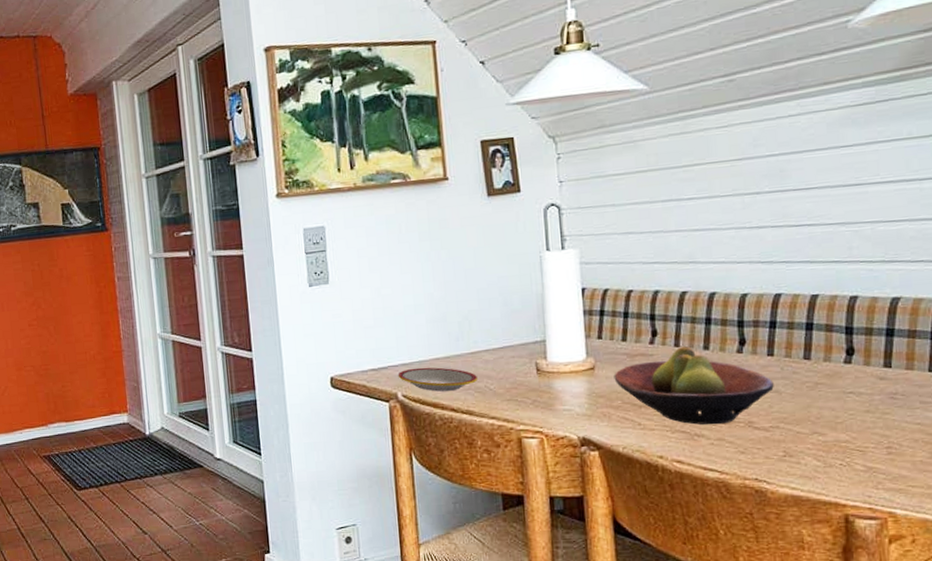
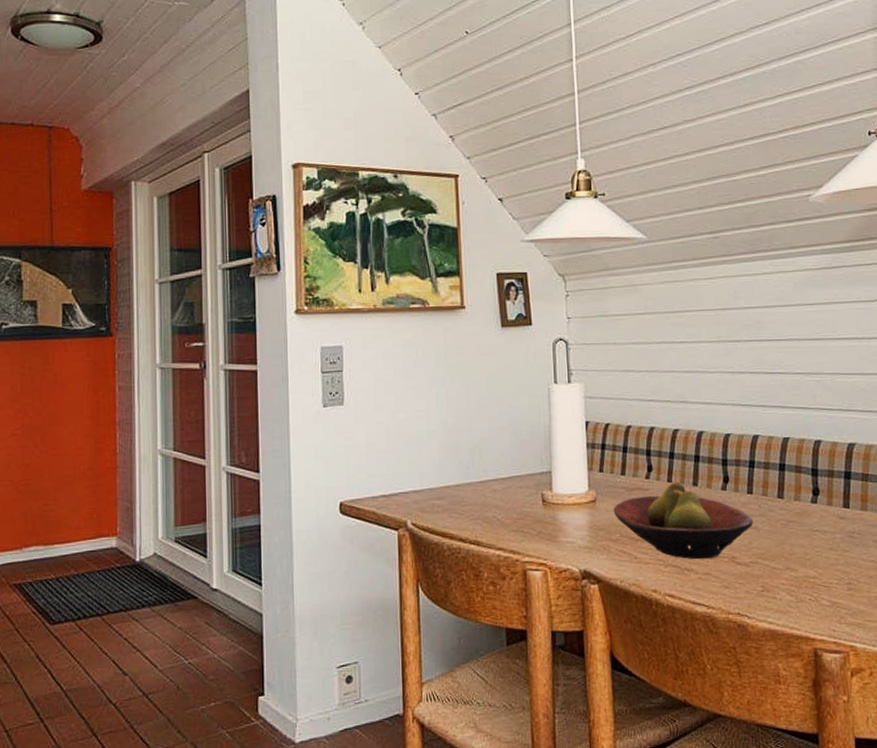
plate: present [398,367,477,392] -> none [408,495,486,521]

